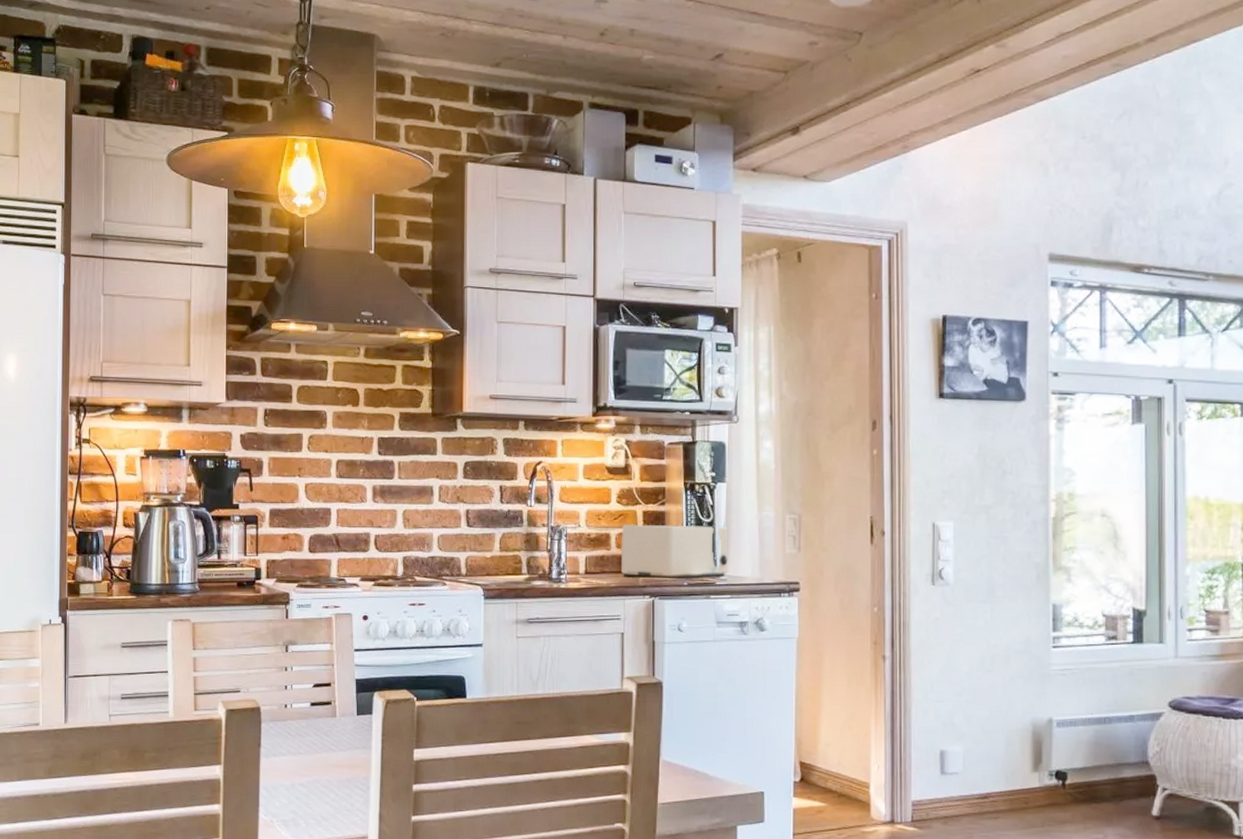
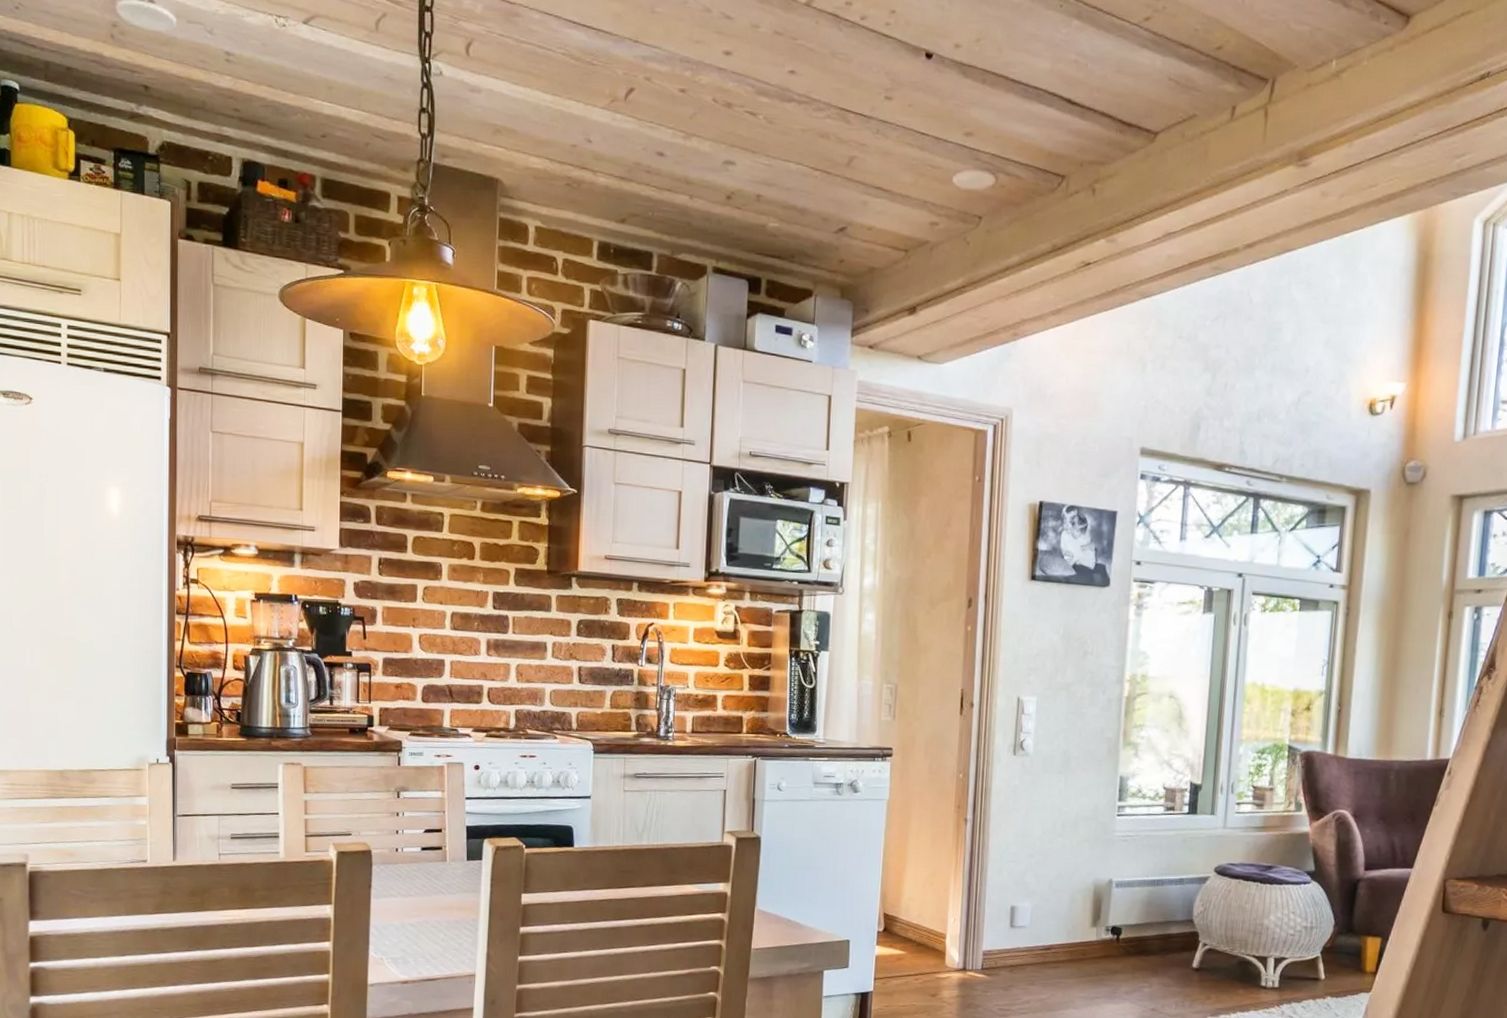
toaster: present [621,525,728,581] -> none [726,687,829,743]

